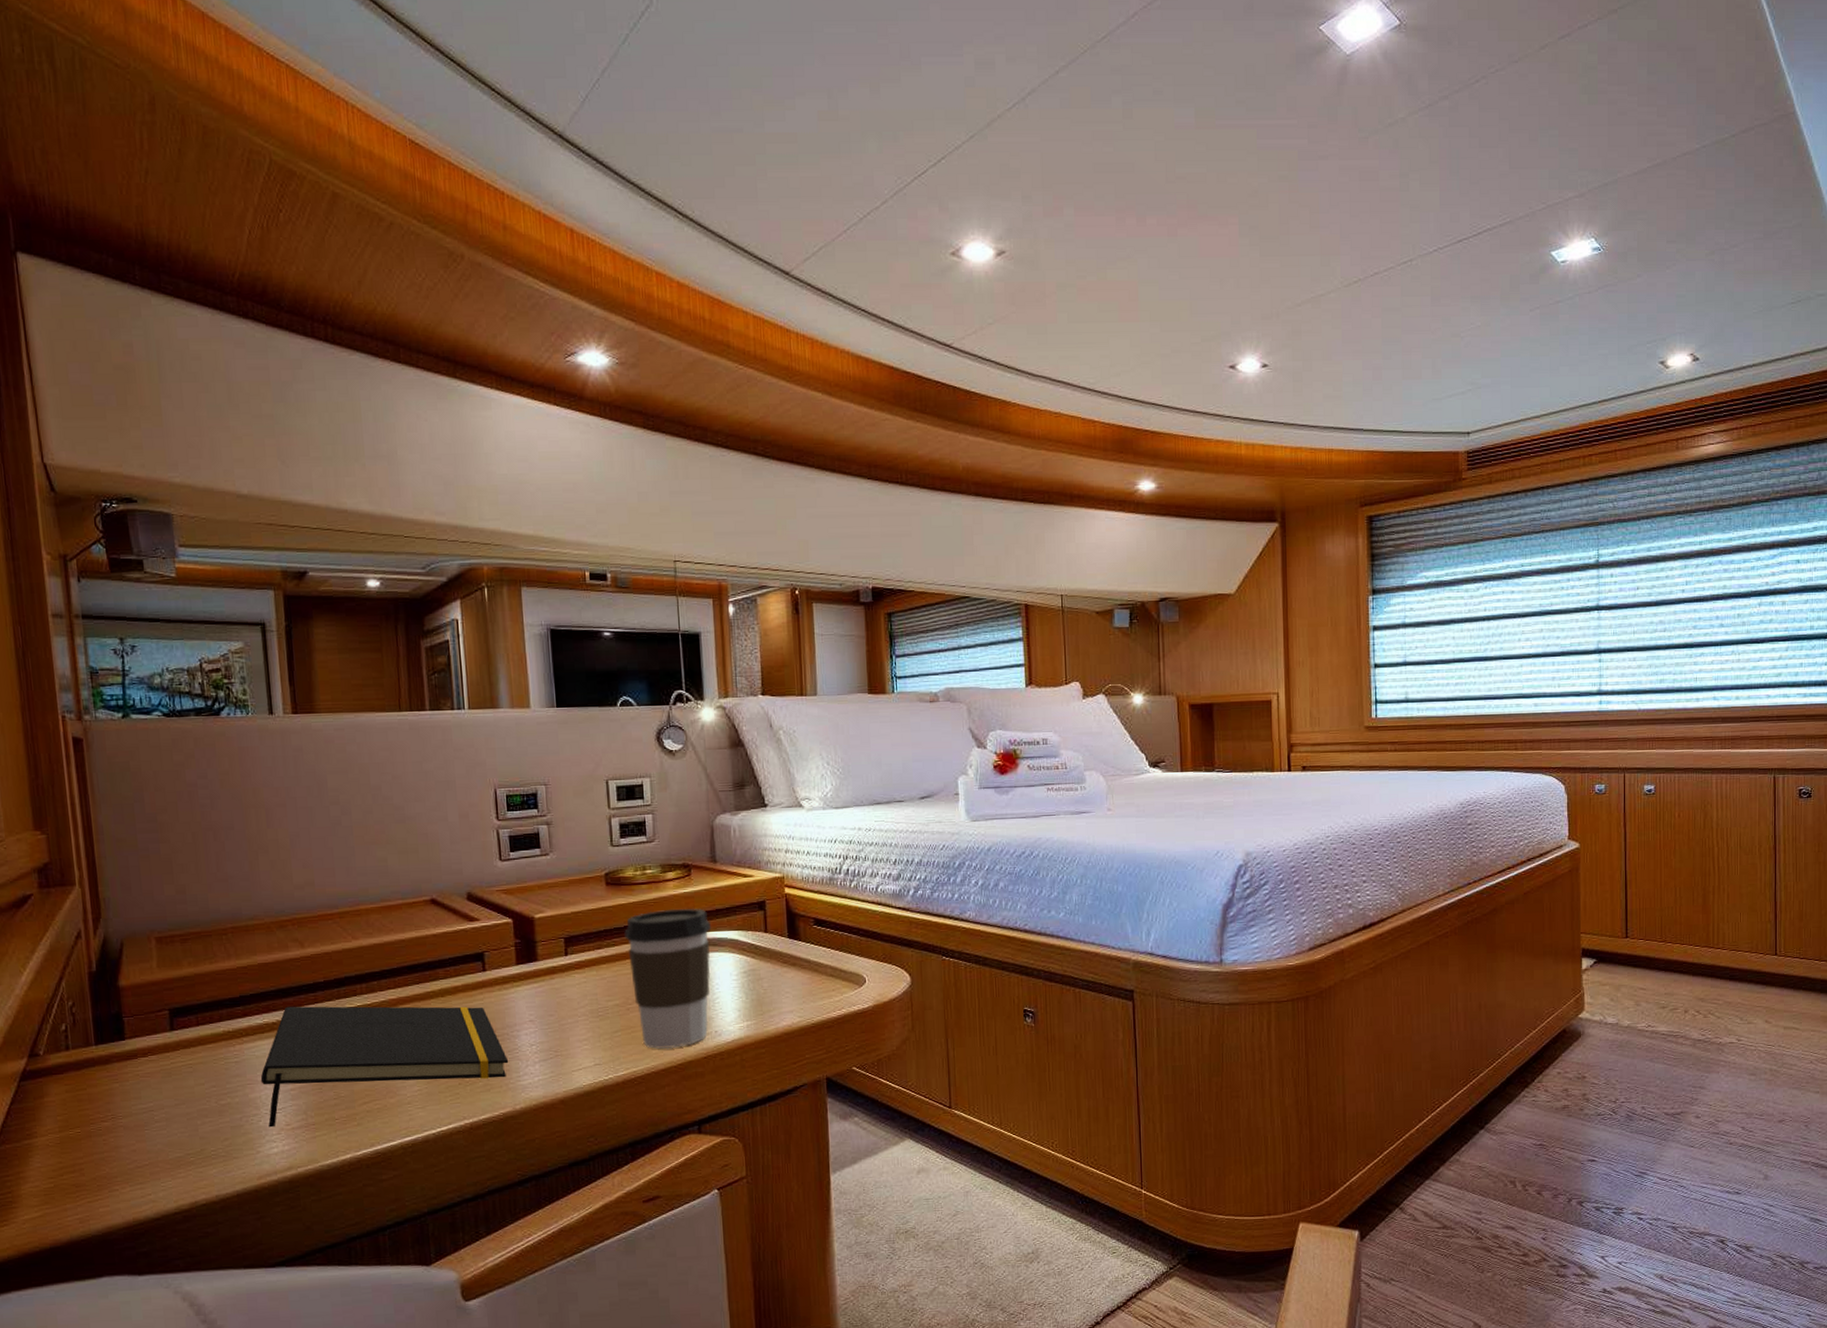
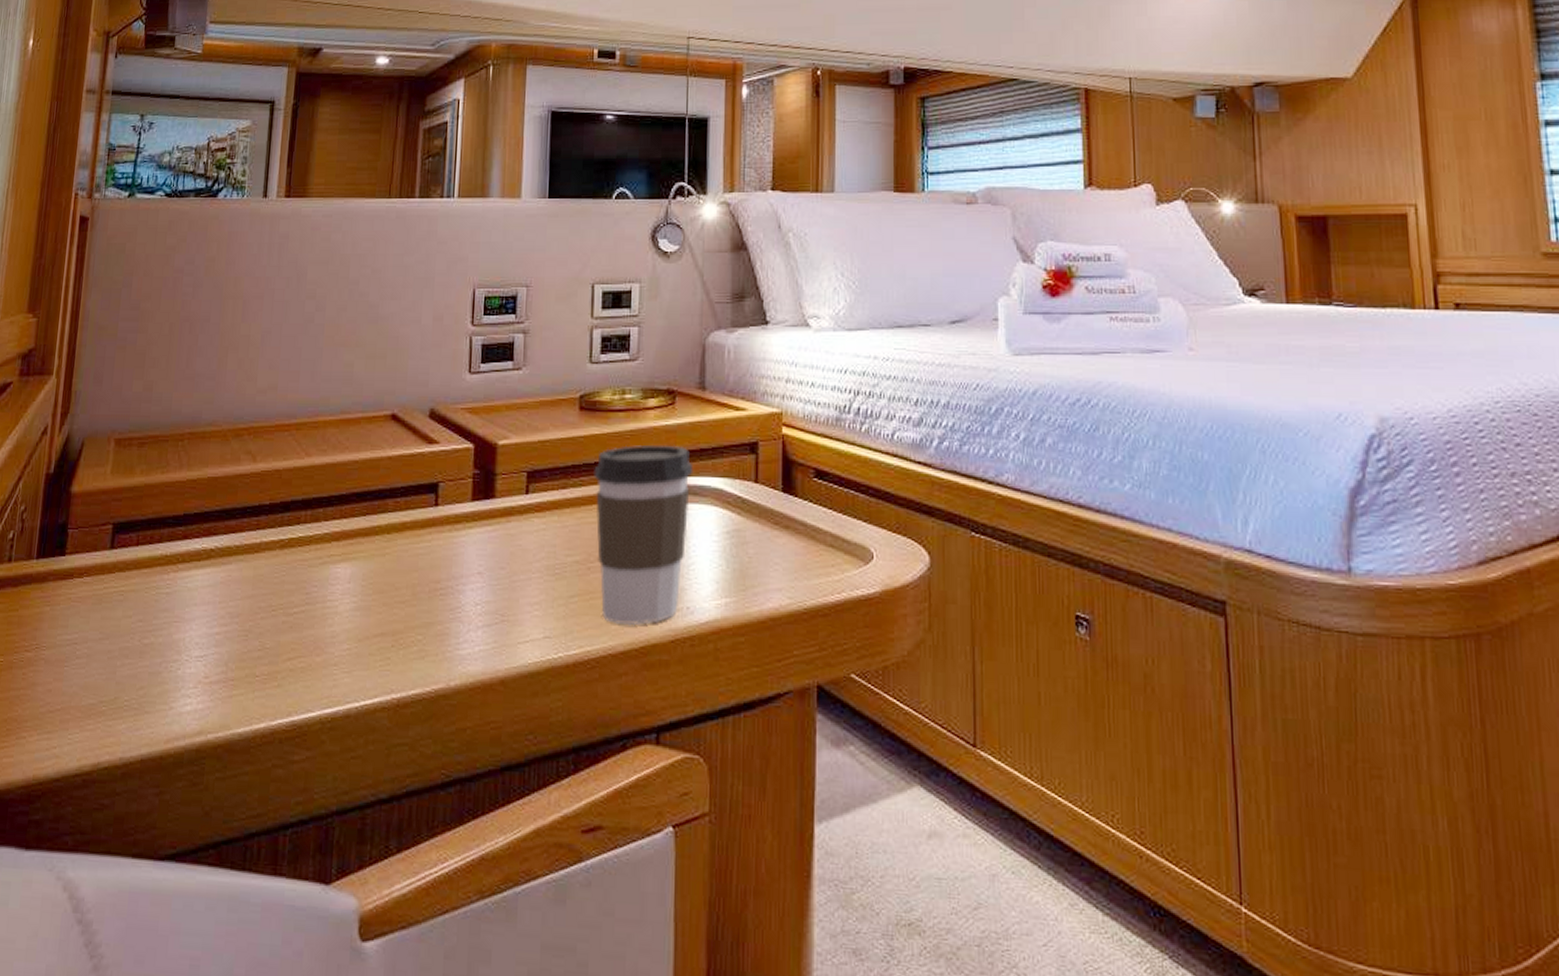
notepad: present [260,1006,509,1128] -> none [187,530,449,679]

